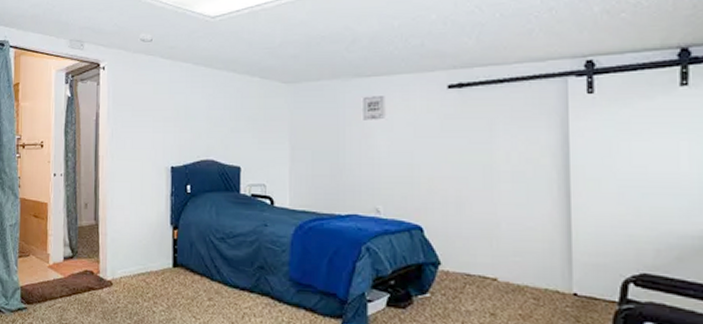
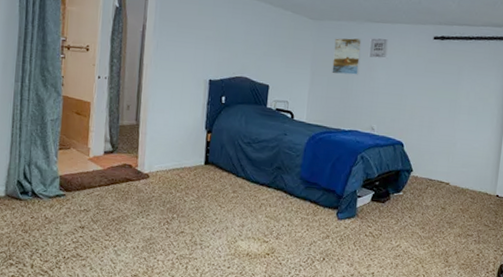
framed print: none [316,98,352,146] -> present [332,38,362,75]

